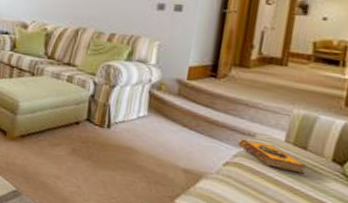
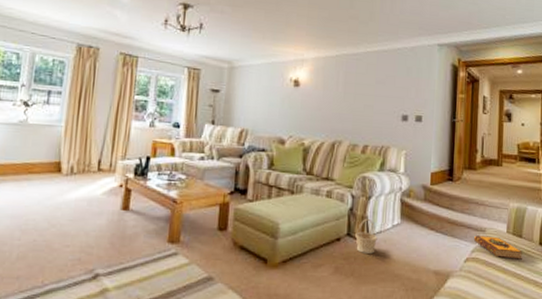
basket: none [95,106,120,142] -> present [355,218,378,254]

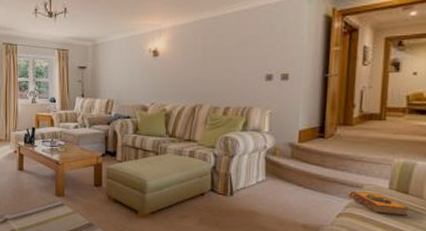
basket: present [355,218,378,254] -> none [219,175,241,207]

